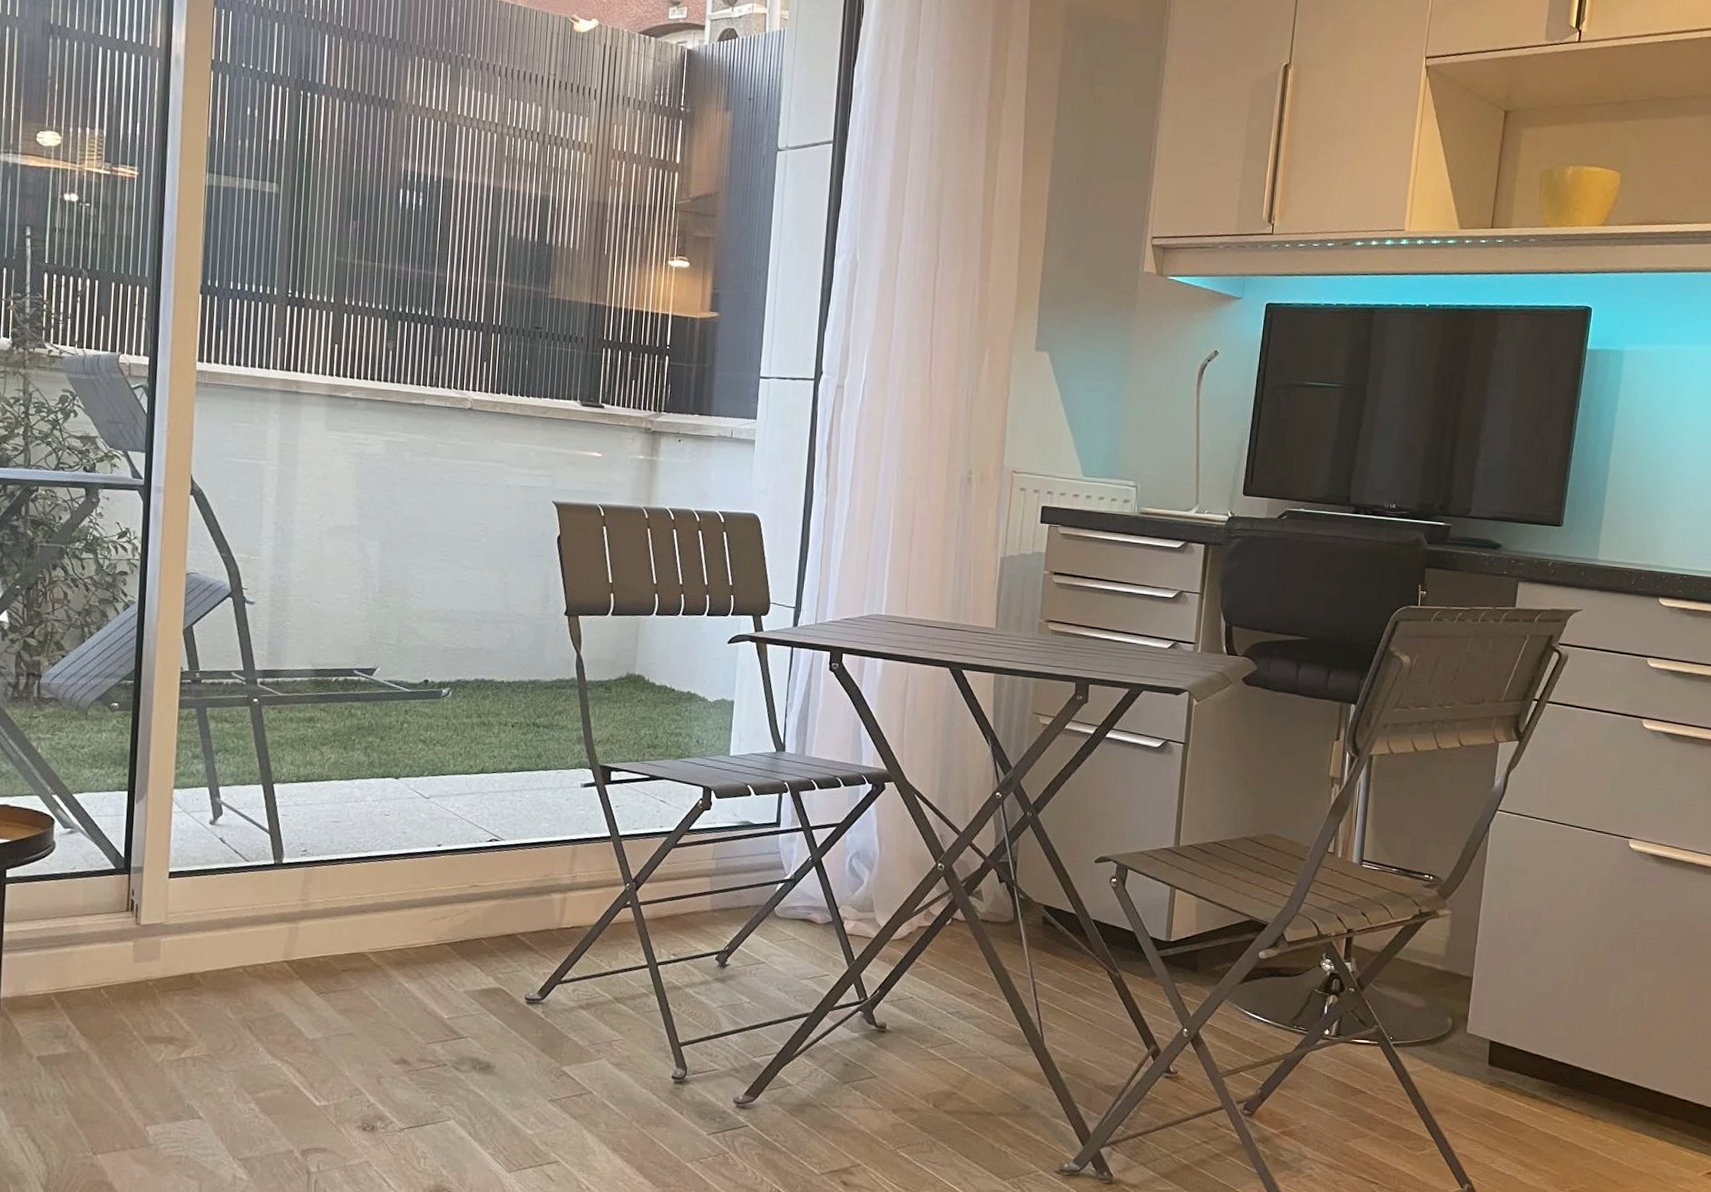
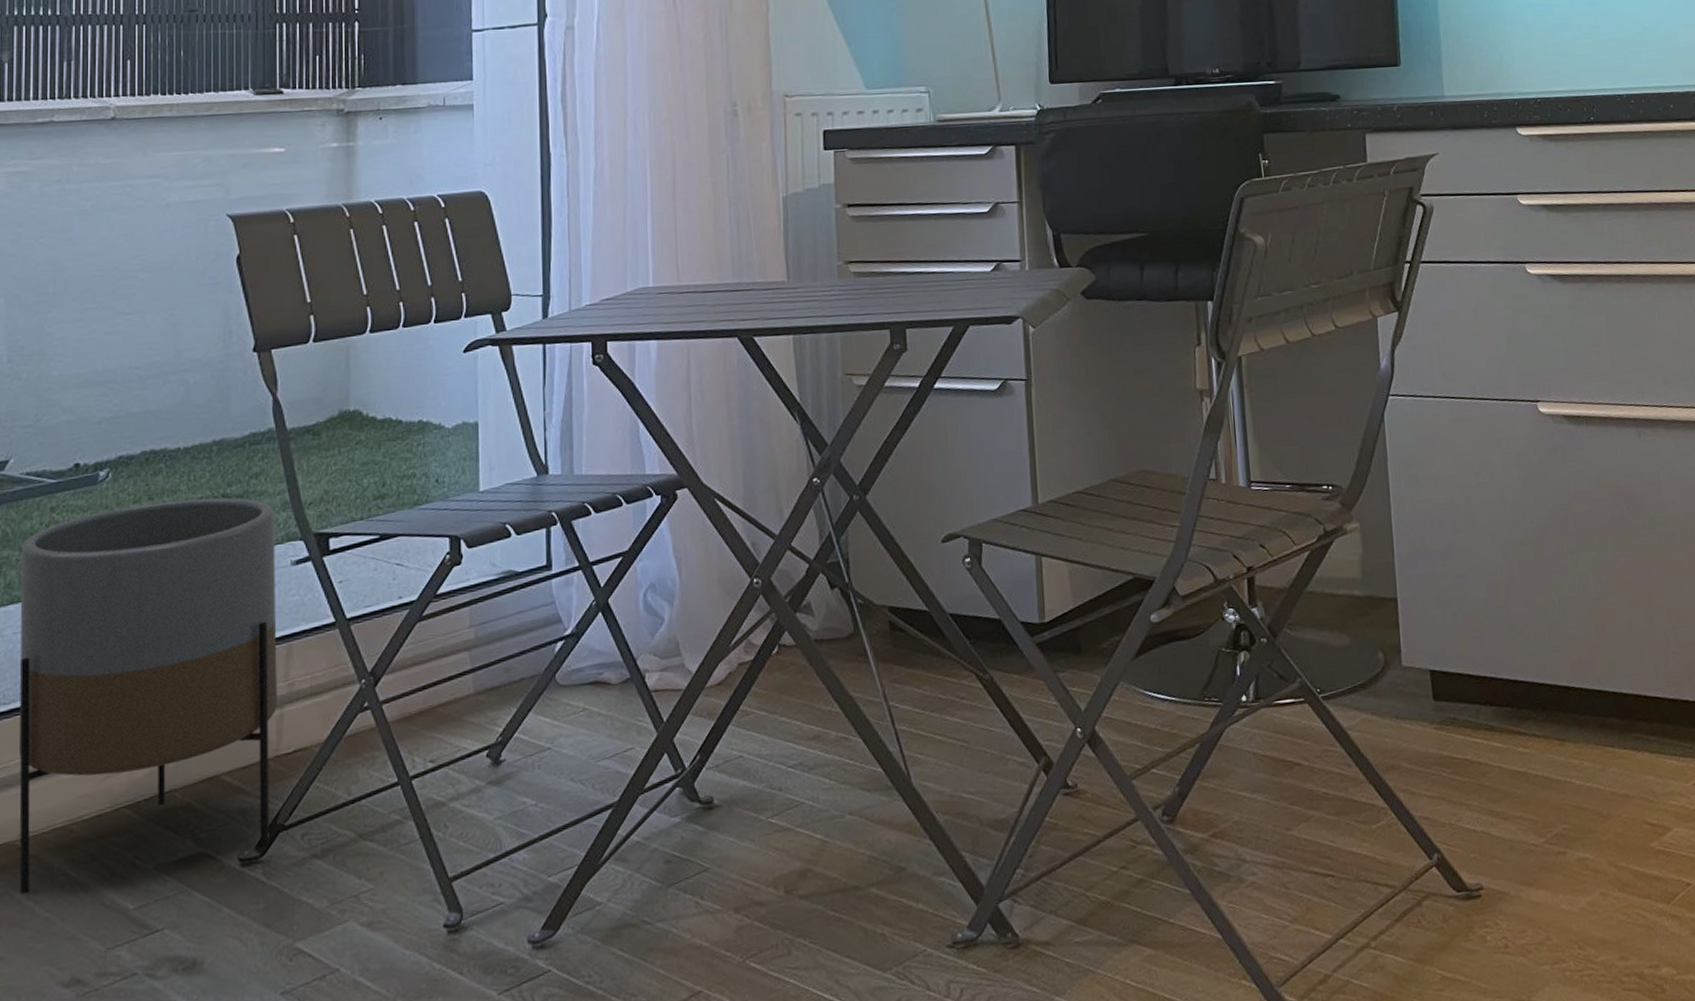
planter: none [367,720,572,992] -> present [19,497,278,894]

